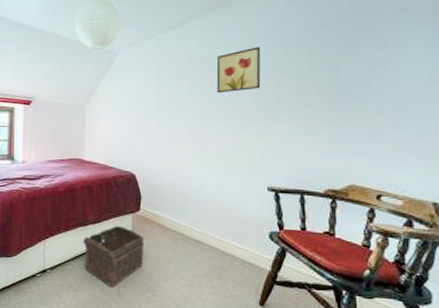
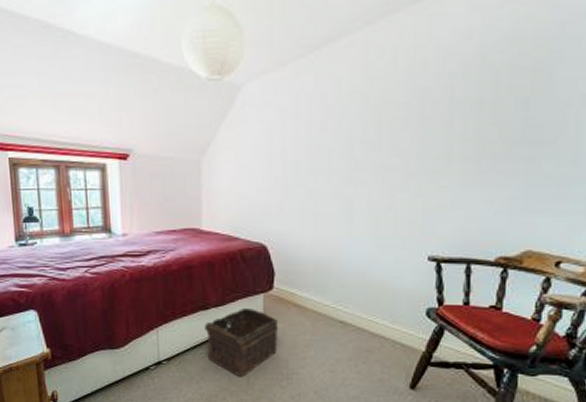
wall art: present [216,46,261,94] -> none [372,74,432,140]

